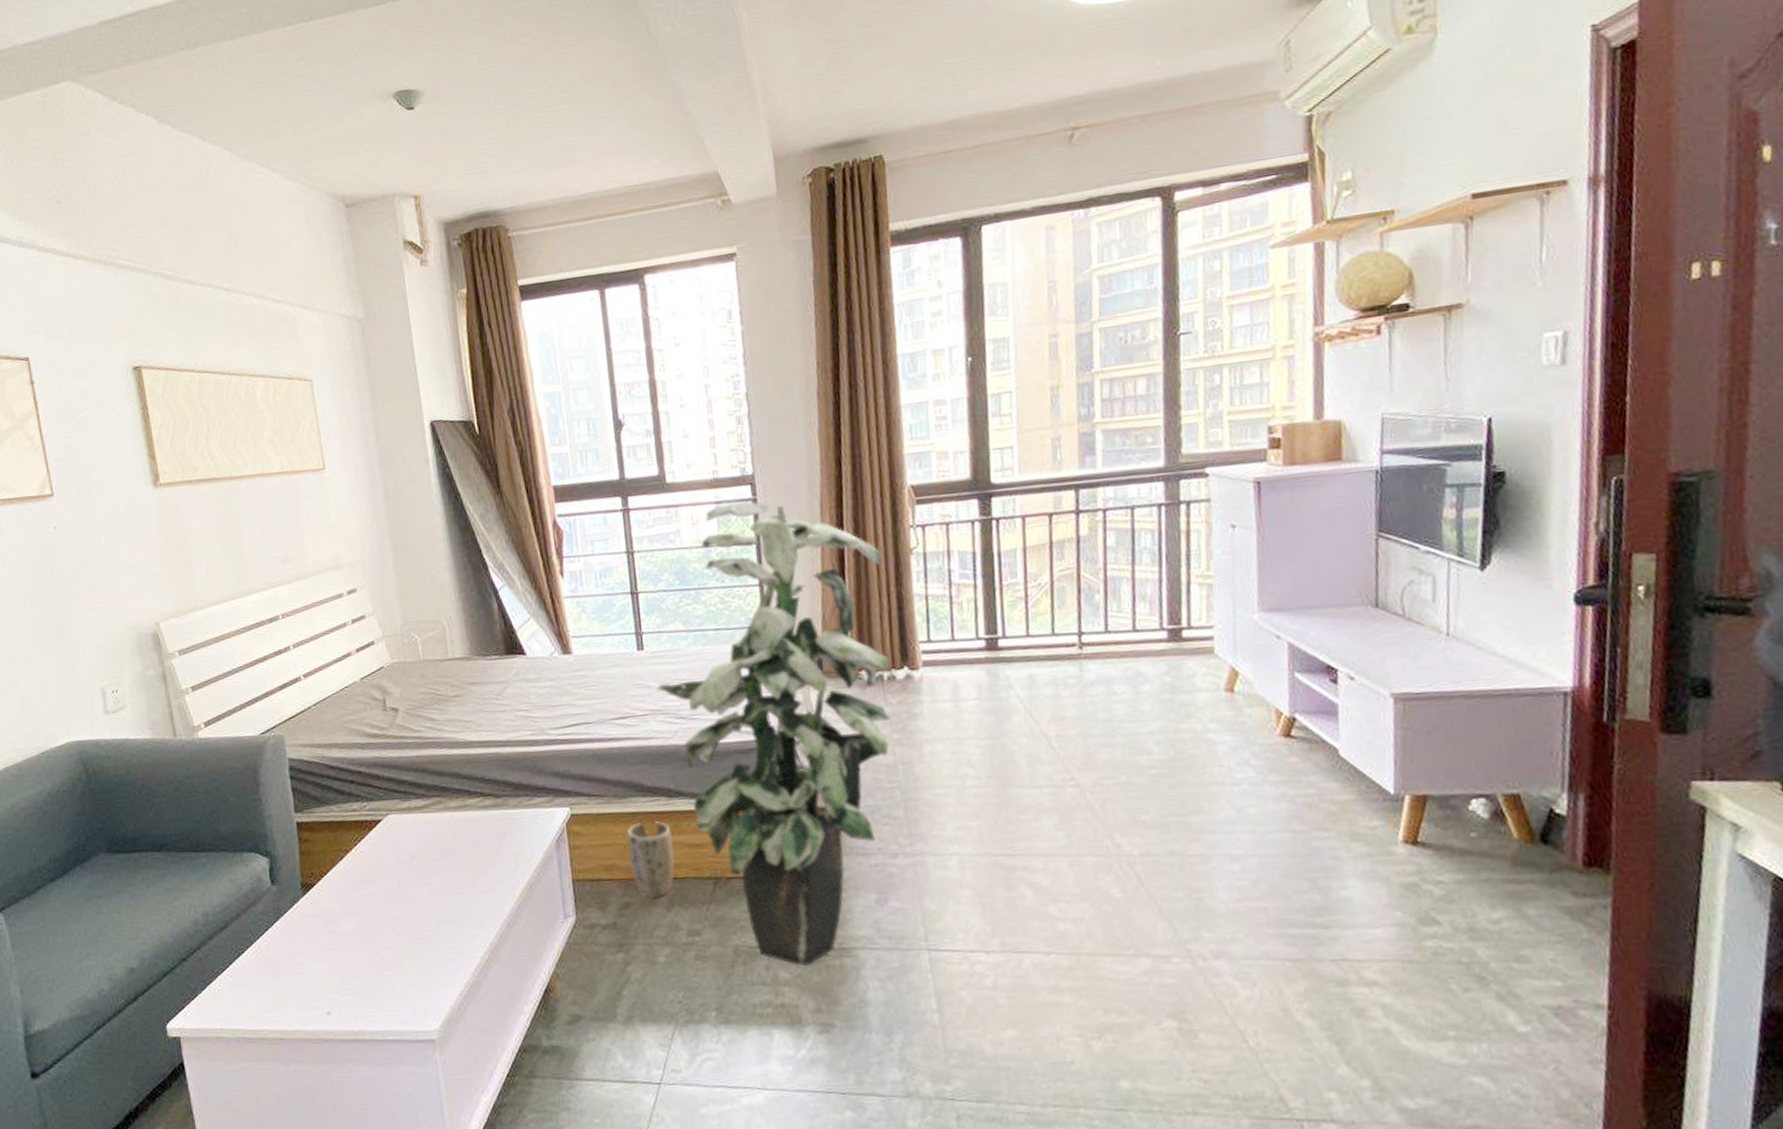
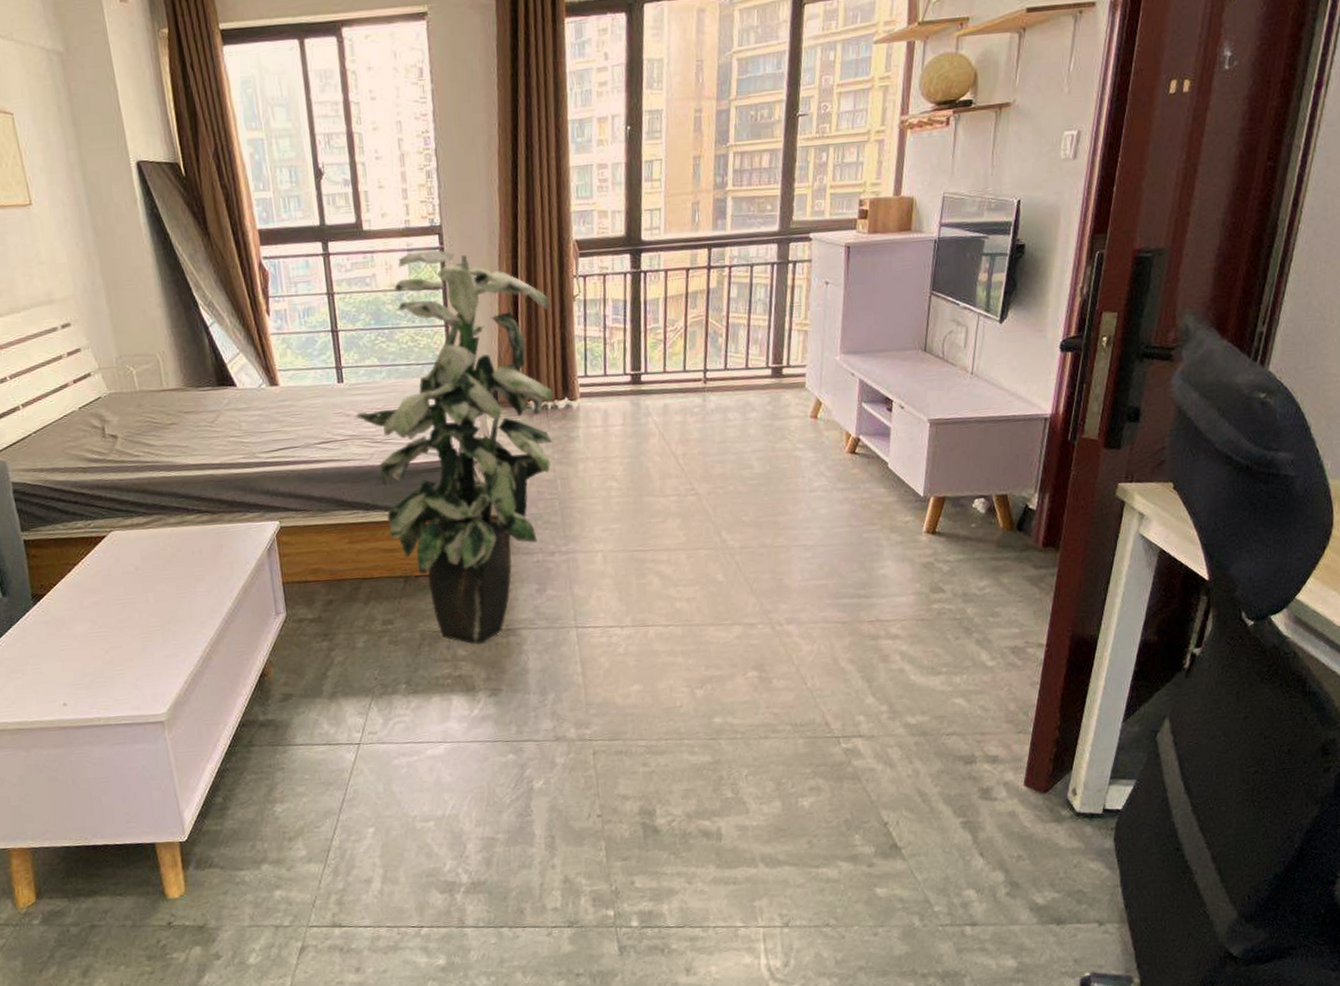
plant pot: present [627,821,675,899] -> none [330,531,372,596]

